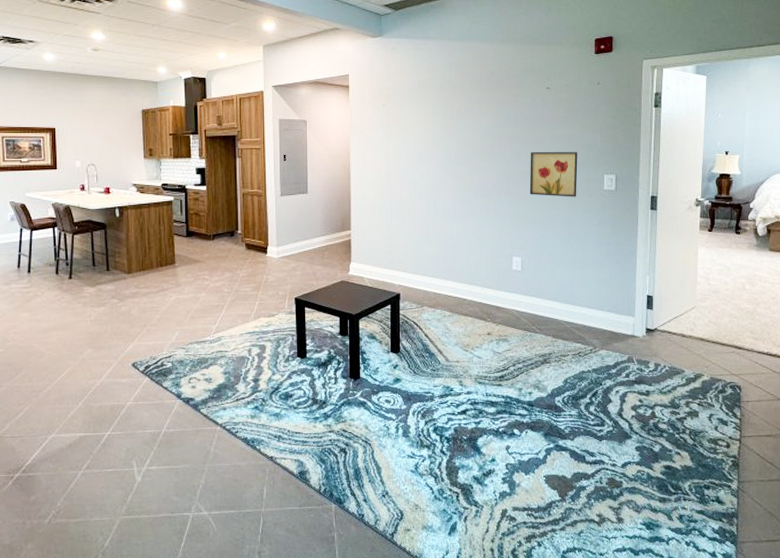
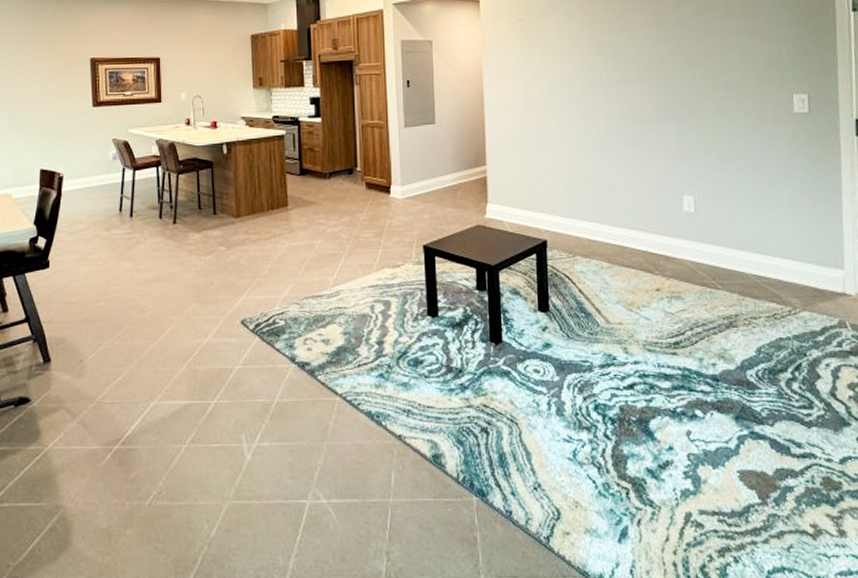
wall art: present [529,152,578,197] -> none [698,68,760,123]

